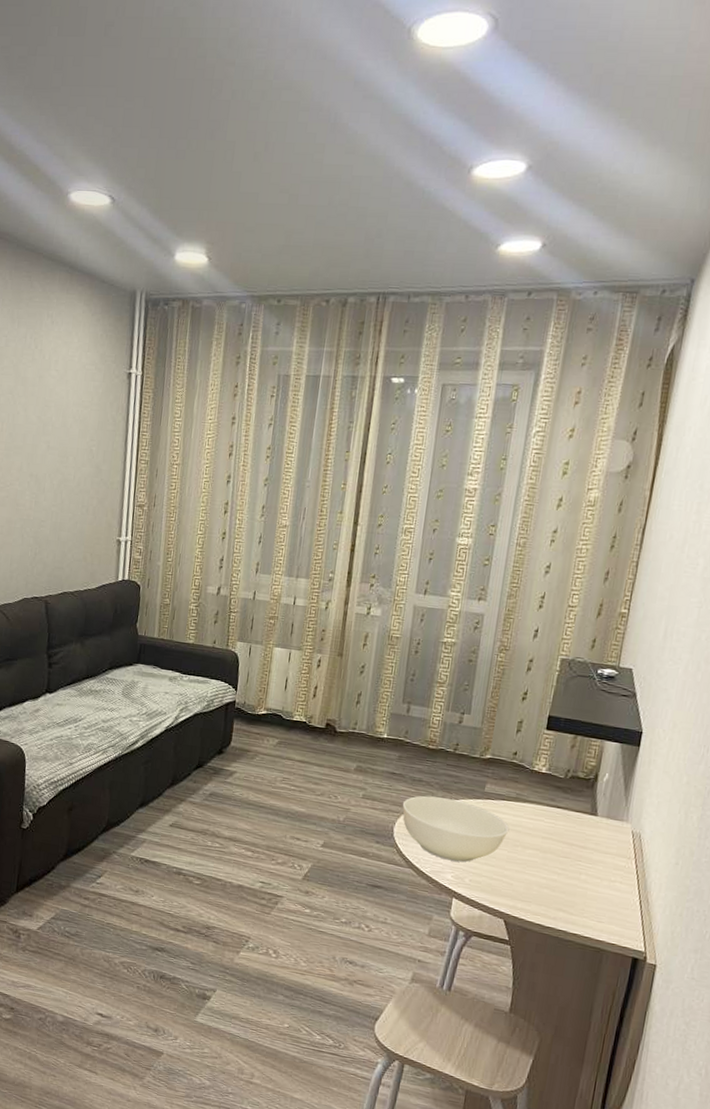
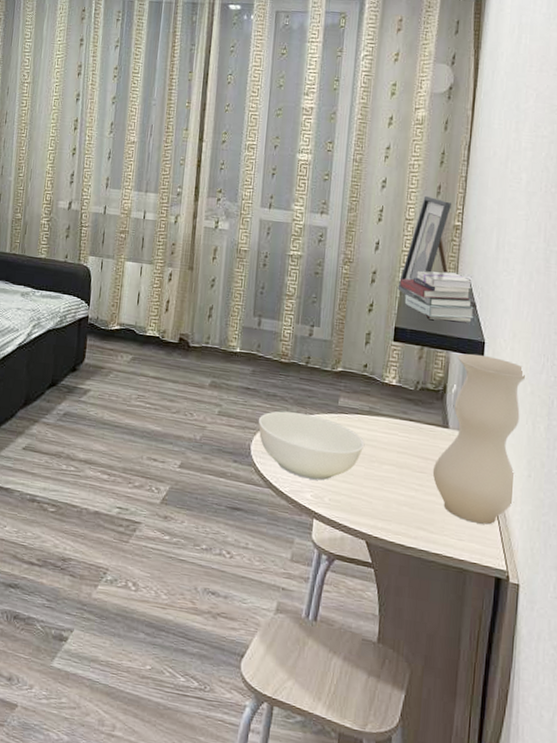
picture frame: none [554,581,619,685] -> present [397,195,451,296]
books: none [557,659,634,712] -> present [399,270,474,323]
vase: none [576,743,684,909] -> present [432,353,527,525]

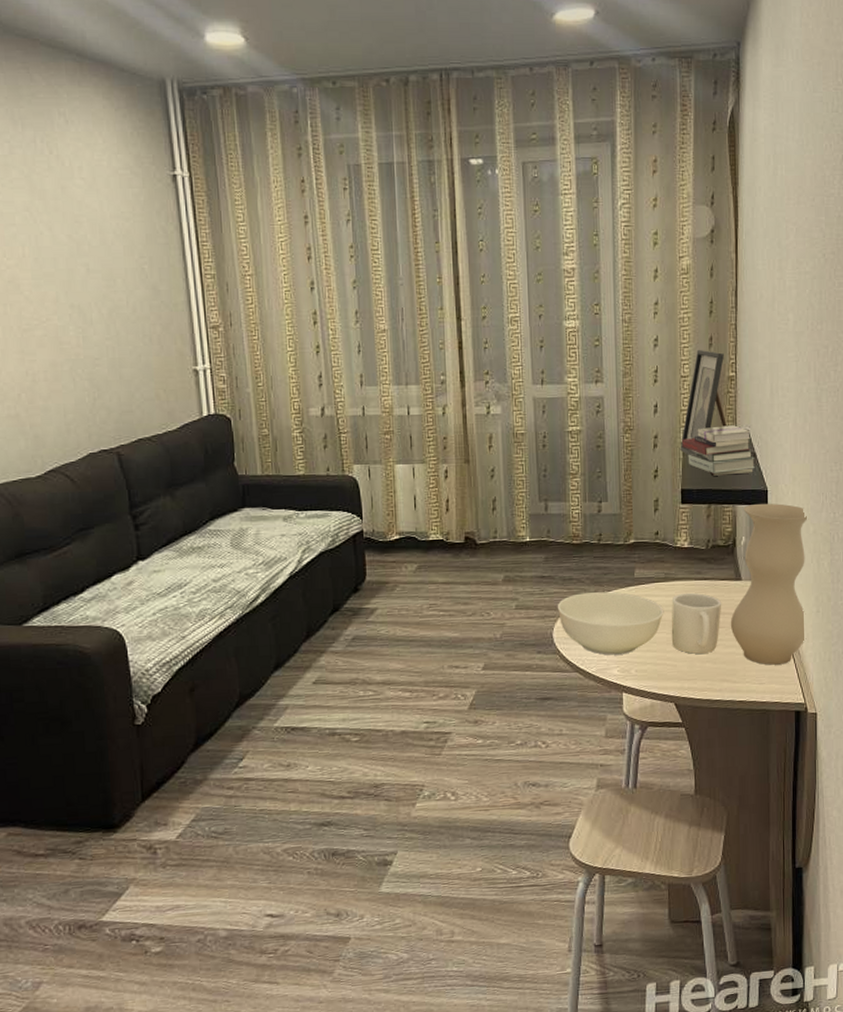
mug: none [369,430,426,497] -> present [671,592,722,654]

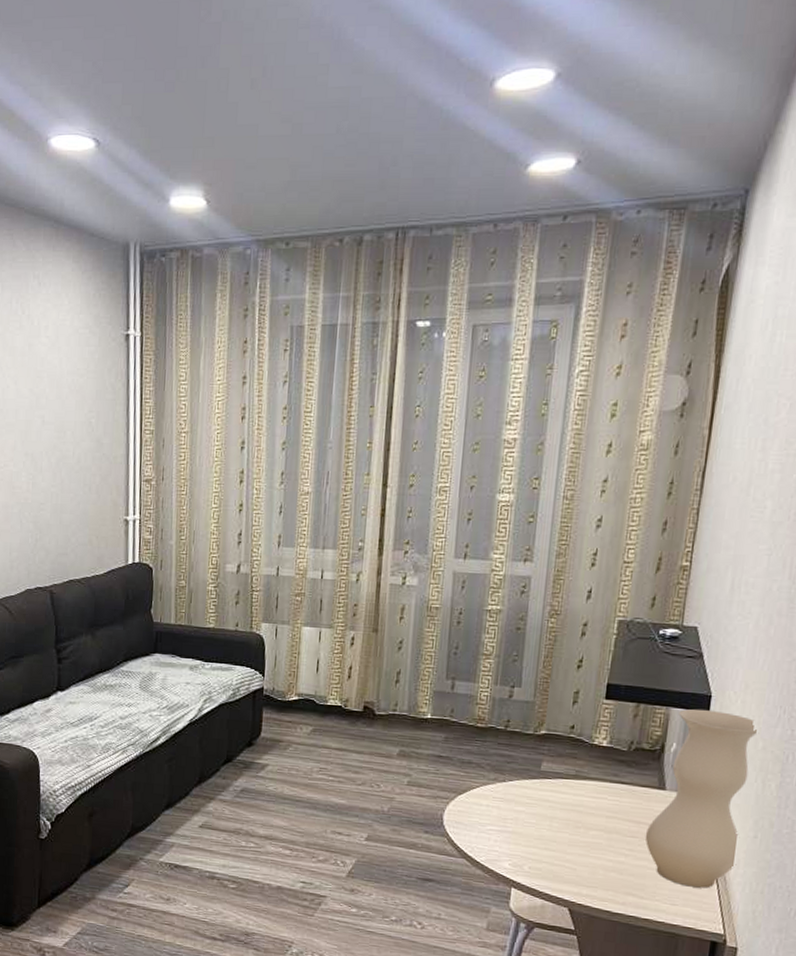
bowl: present [557,591,664,655] -> none [451,778,570,849]
mug: present [671,592,722,654] -> none [574,794,639,862]
picture frame: present [680,349,727,455] -> none [611,533,679,648]
books: present [681,425,755,476] -> none [614,619,700,675]

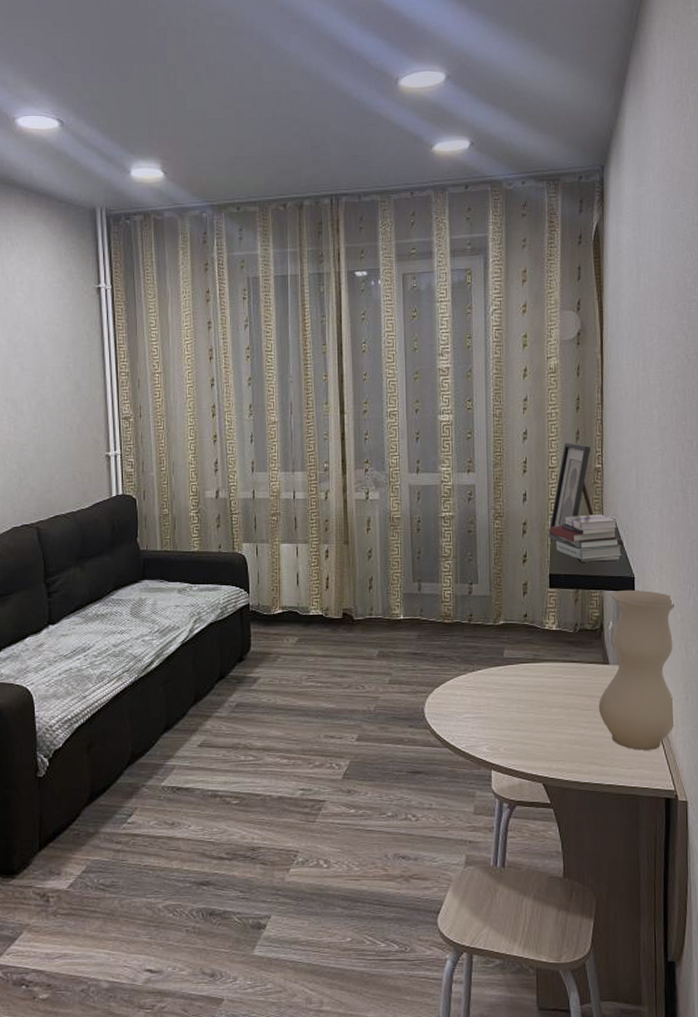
picture frame: none [611,533,679,648] -> present [548,442,594,542]
books: none [614,619,700,675] -> present [549,514,621,562]

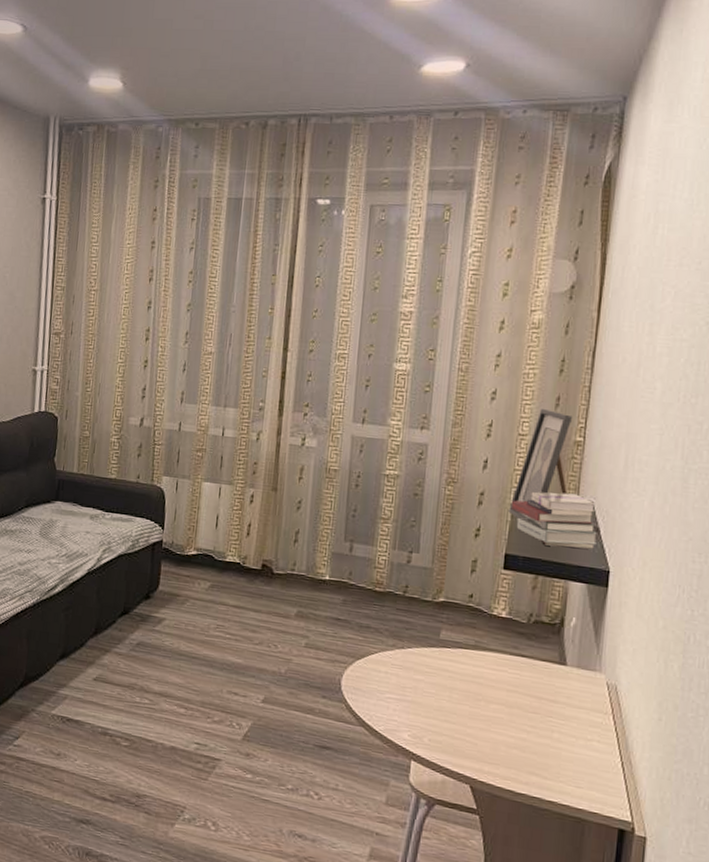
vase: present [598,589,677,750] -> none [547,583,659,772]

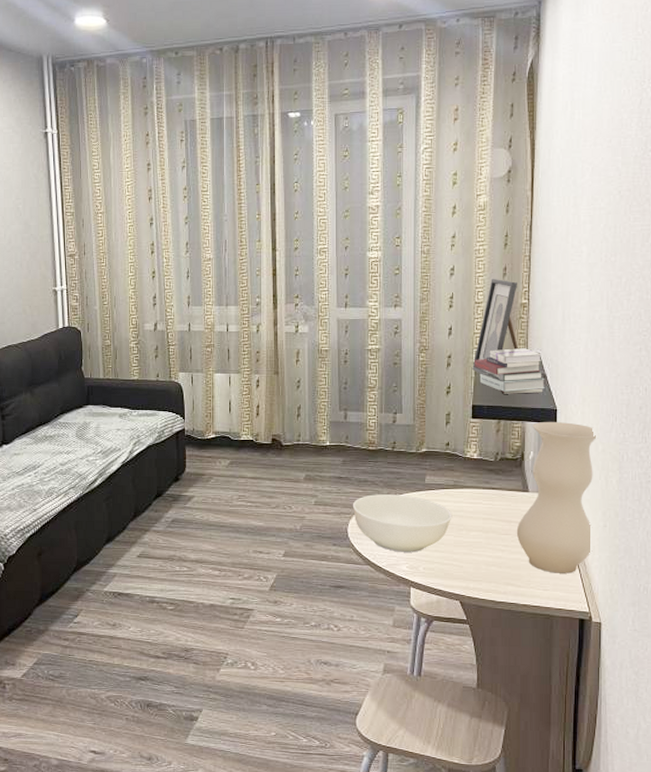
bowl: none [349,643,470,719] -> present [352,494,453,552]
vase: none [547,583,659,772] -> present [516,421,598,574]

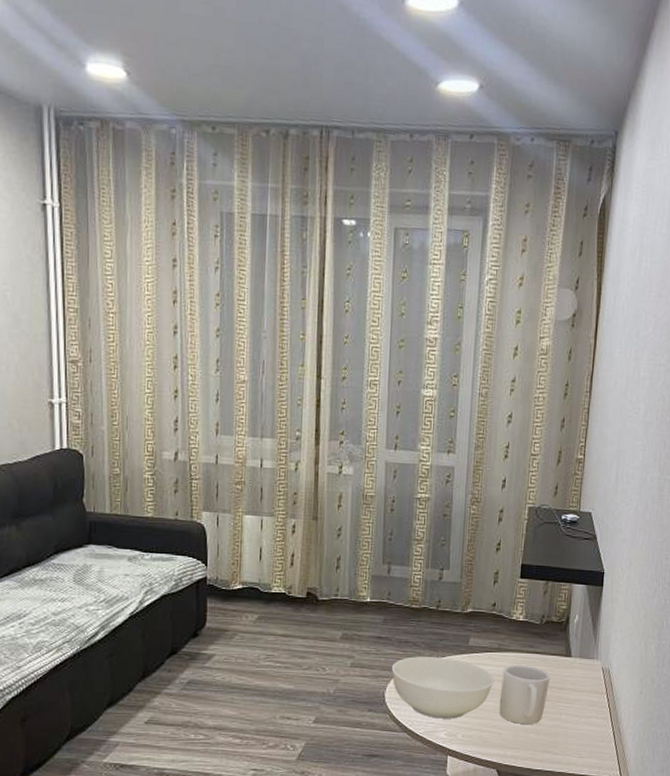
mug: none [458,500,509,557] -> present [499,664,551,724]
picture frame: present [472,278,518,374] -> none [524,429,574,532]
books: present [473,348,545,394] -> none [525,506,595,555]
vase: present [516,421,598,574] -> none [556,584,641,741]

